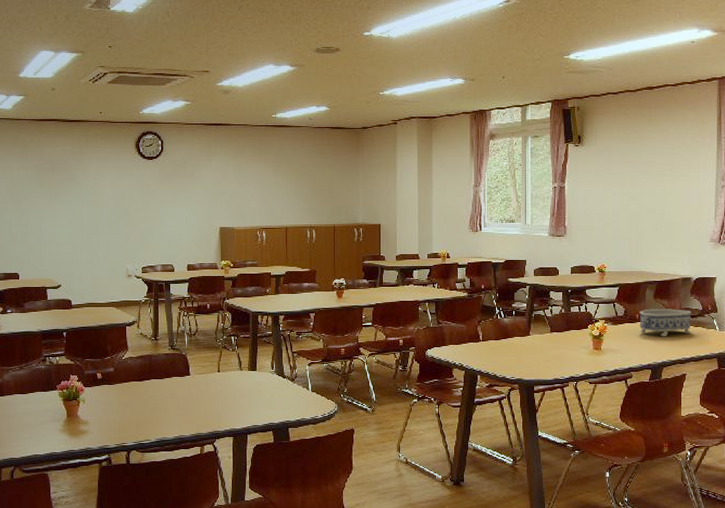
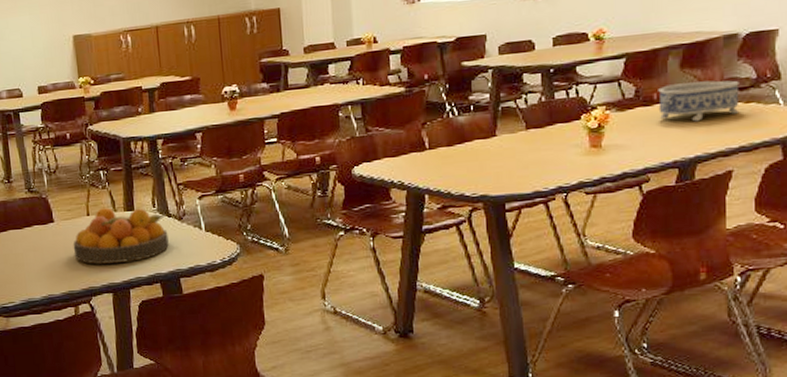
fruit bowl: none [204,367,282,412] -> present [73,208,169,264]

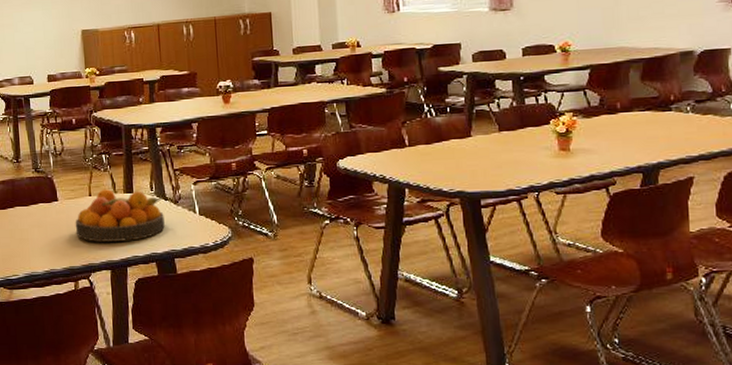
decorative bowl: present [658,80,739,122] -> none [621,93,697,130]

